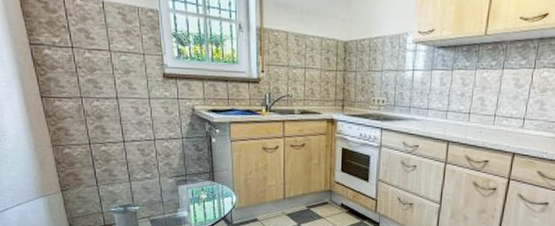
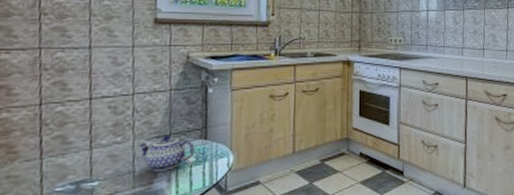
teapot: none [163,175,206,203] -> present [138,135,195,171]

